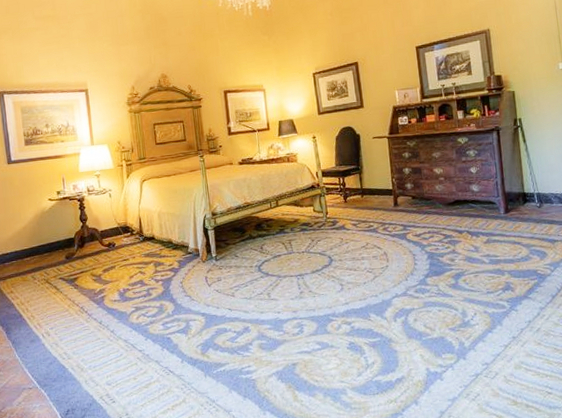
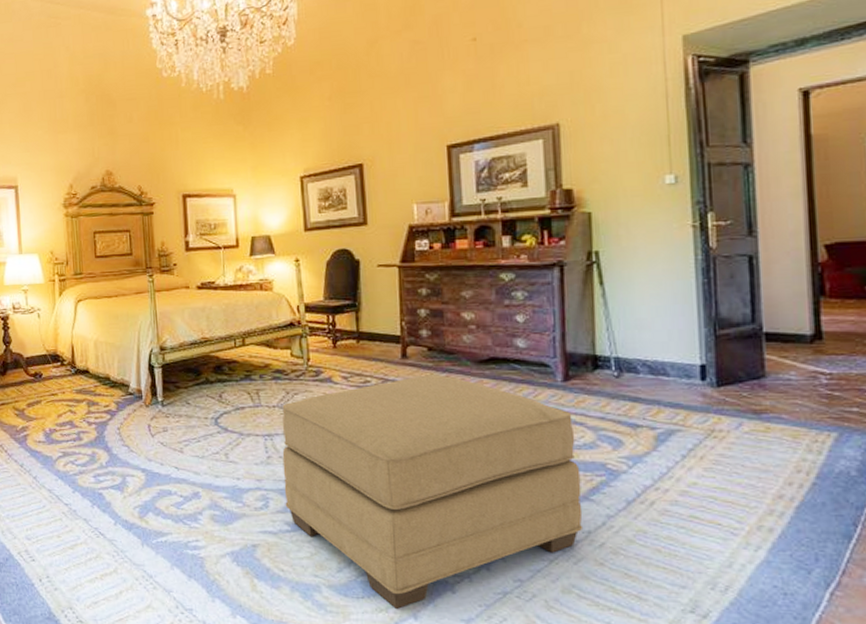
ottoman: none [309,216,526,399] -> present [282,375,584,609]

